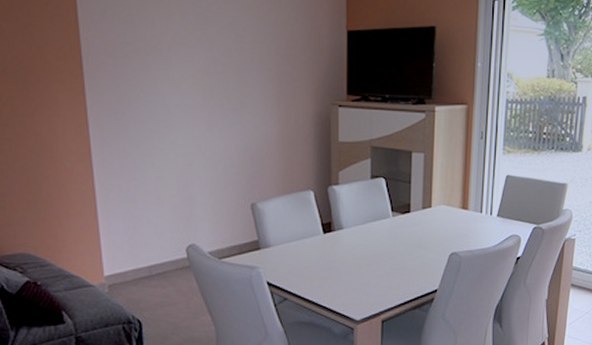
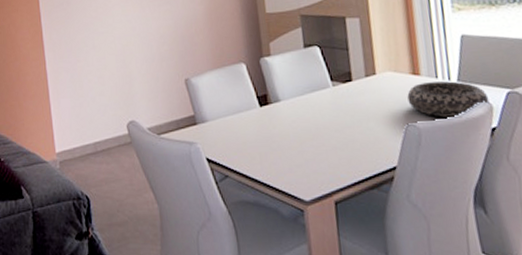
decorative bowl: none [455,216,519,248] -> present [407,81,490,118]

